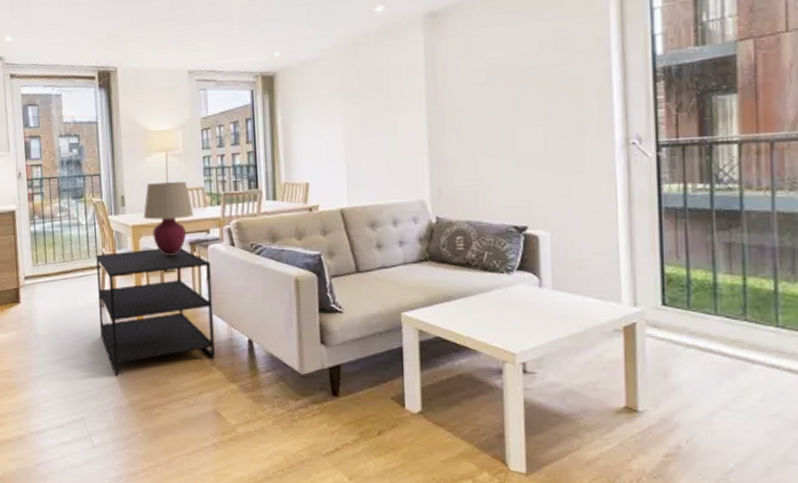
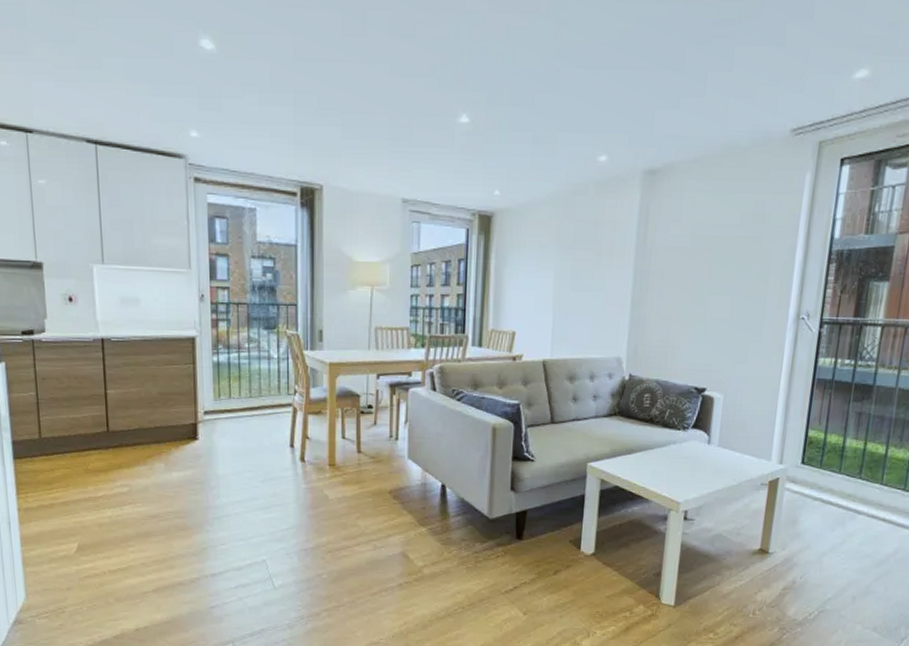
side table: present [96,248,216,376] -> none [287,389,410,518]
table lamp: present [143,182,194,255] -> none [342,319,396,396]

